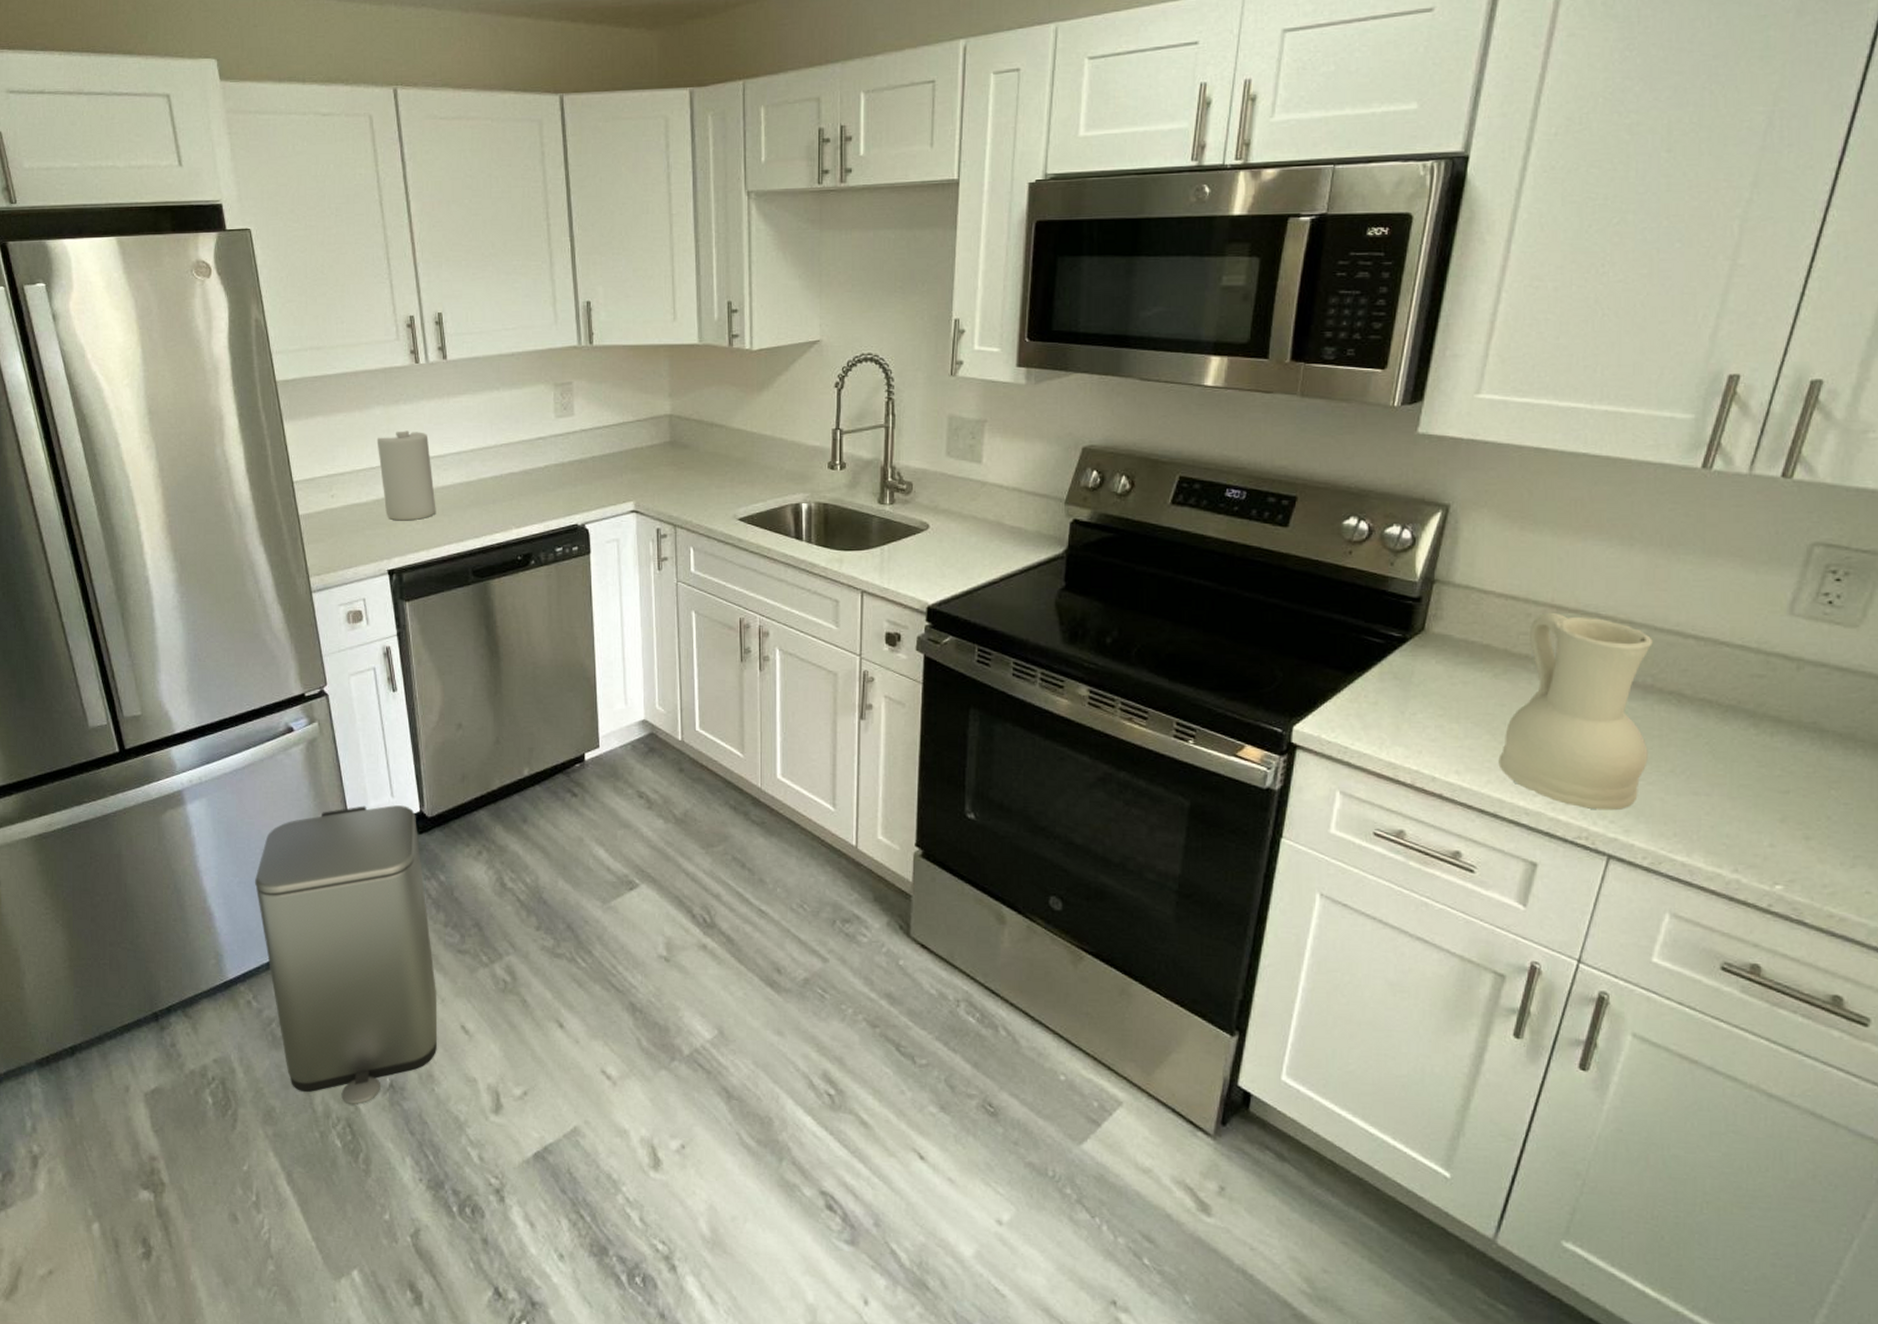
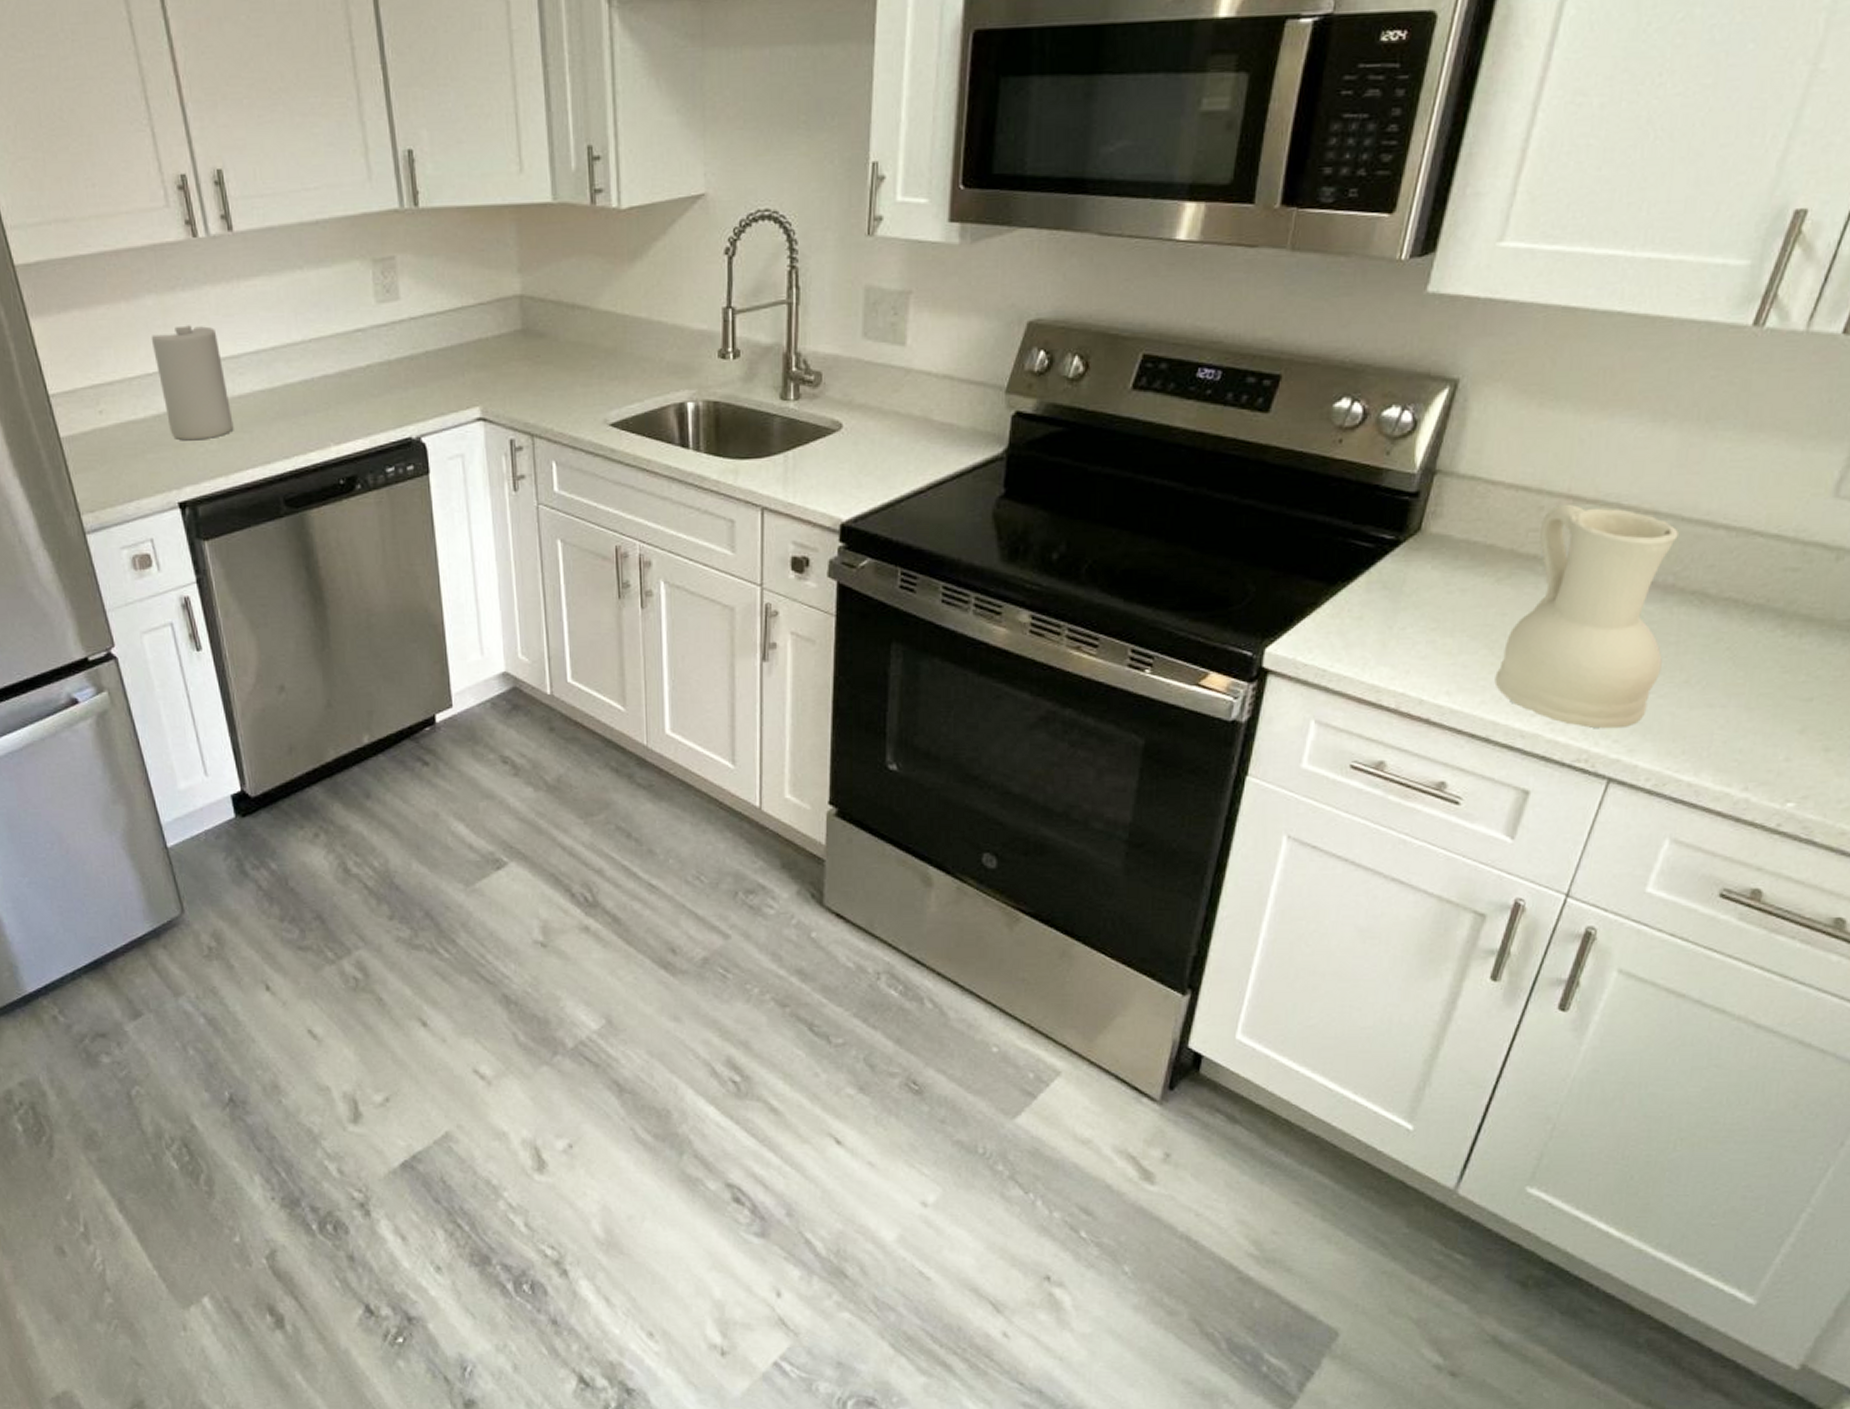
pedal bin: present [254,805,438,1105] -> none [47,785,281,1124]

